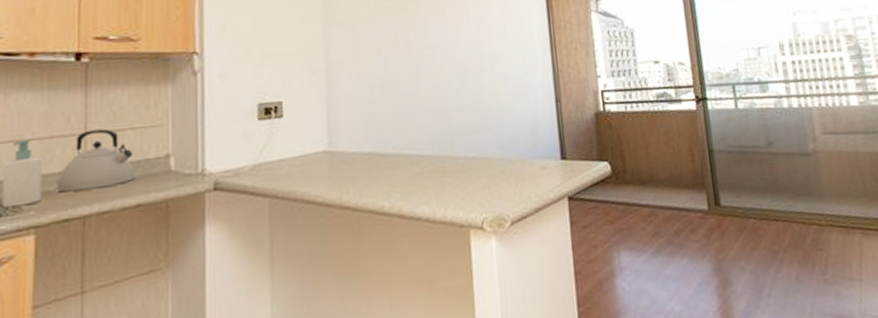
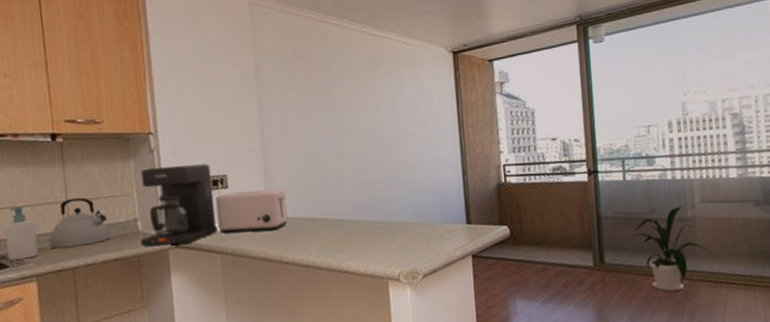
coffee maker: none [171,89,267,189] -> present [140,164,217,246]
toaster: none [267,118,353,173] -> present [215,188,288,234]
house plant: none [748,138,843,240] -> present [631,206,715,292]

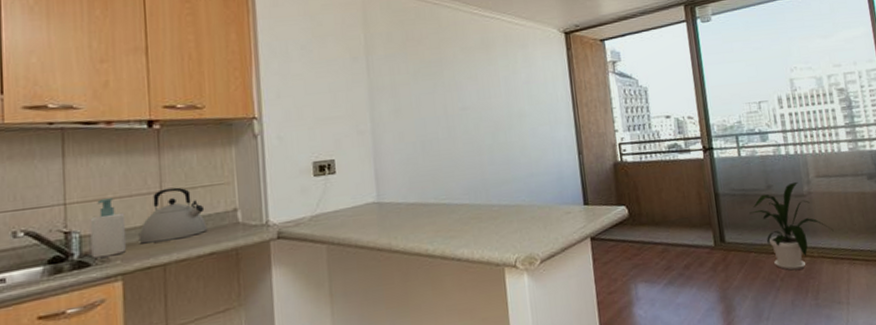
coffee maker: present [140,164,217,246] -> none [239,149,323,238]
toaster: present [215,188,288,234] -> none [322,173,399,222]

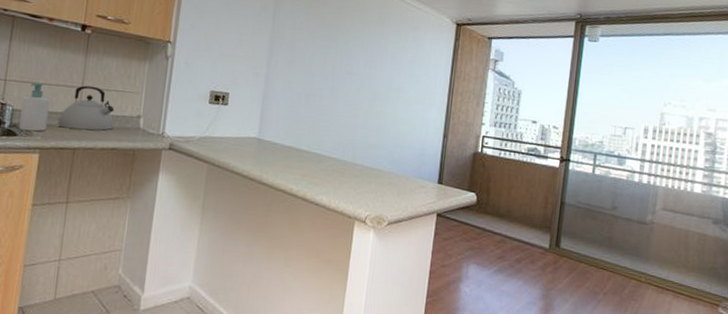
house plant: present [749,181,834,271] -> none [589,209,666,289]

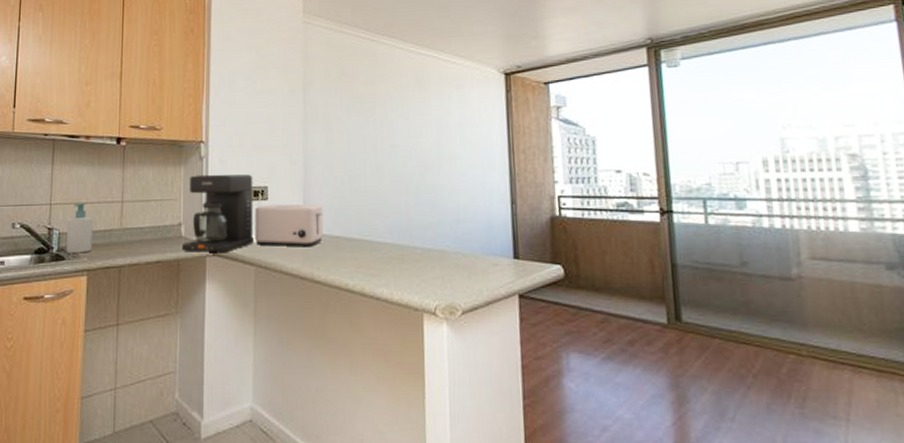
kettle: present [57,85,115,131] -> none [102,199,156,246]
coffee maker: none [138,72,216,148] -> present [181,174,254,253]
toaster: none [211,109,279,153] -> present [255,203,324,247]

